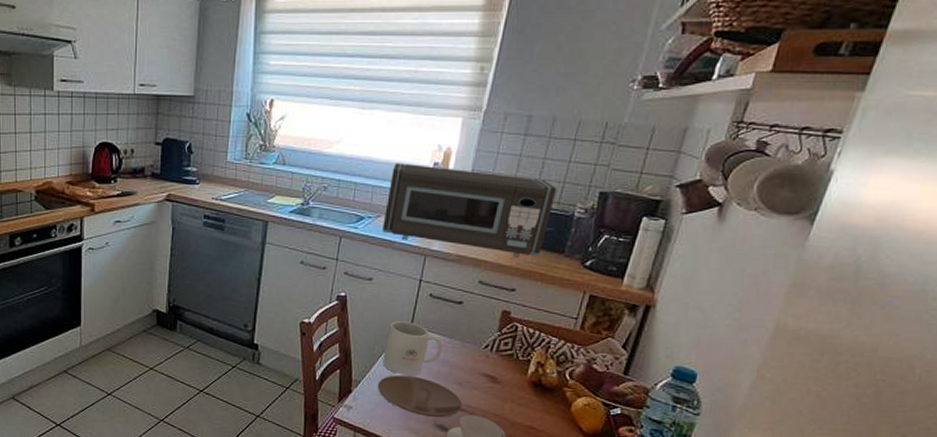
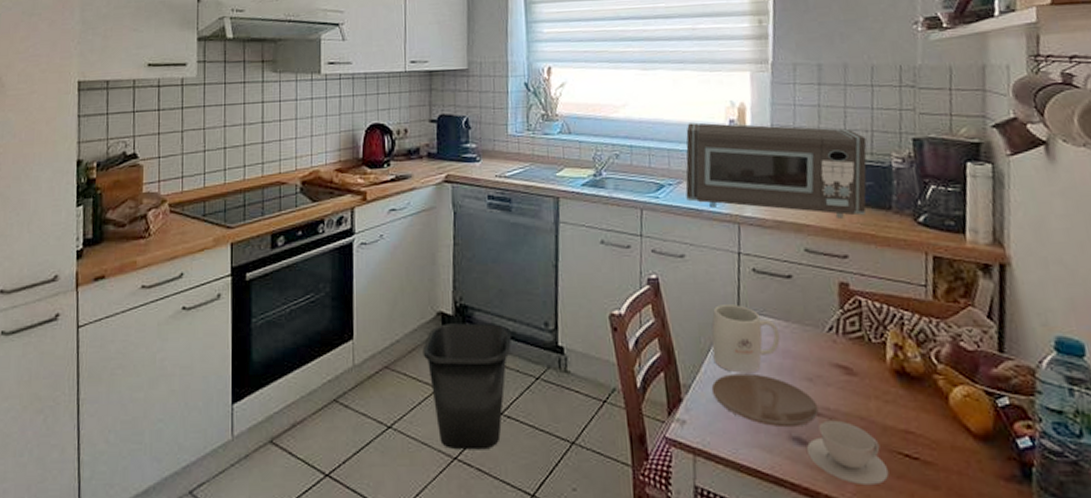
waste bin: none [139,319,215,416] -> present [422,322,512,450]

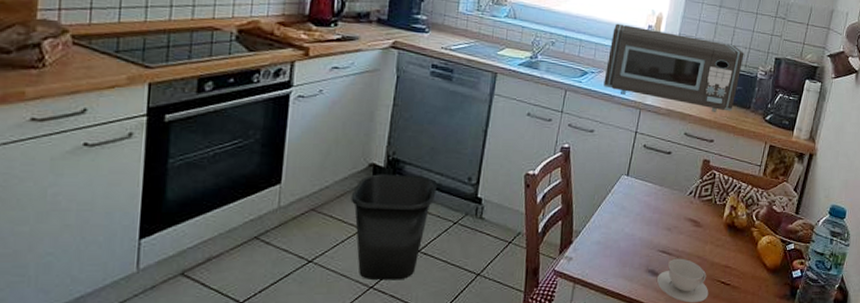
mug: present [711,304,780,374] -> none [601,171,654,224]
plate: present [711,373,819,428] -> none [596,223,671,264]

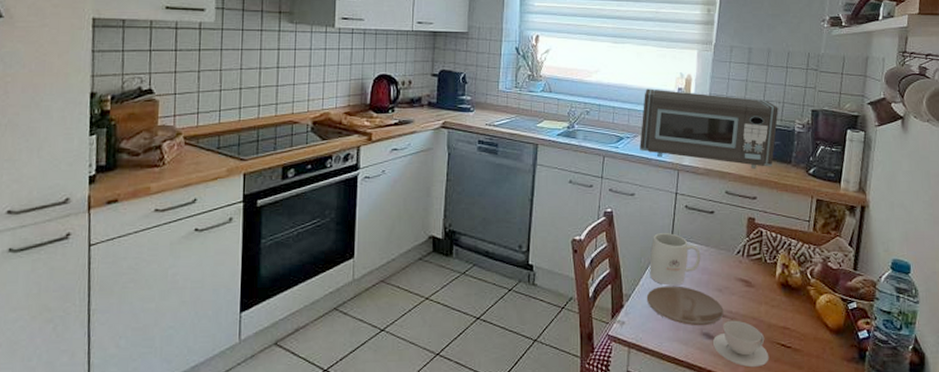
waste bin: present [350,174,437,281] -> none [415,245,490,348]
plate: none [596,223,671,264] -> present [646,286,724,326]
mug: none [601,171,654,224] -> present [649,233,701,286]

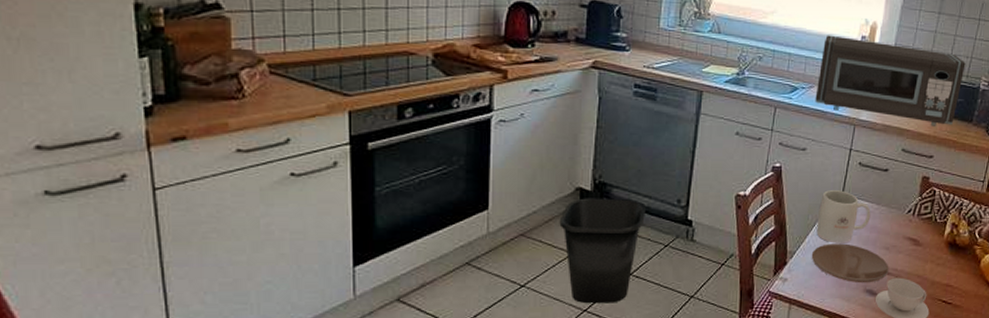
waste bin: none [415,245,490,348] -> present [559,198,645,304]

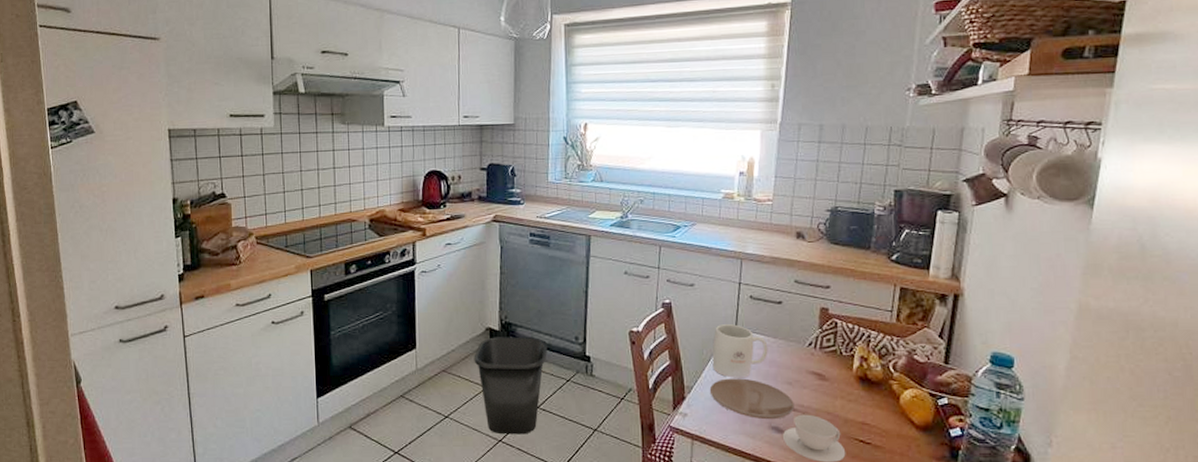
microwave: present [815,35,966,126] -> none [698,174,855,256]

